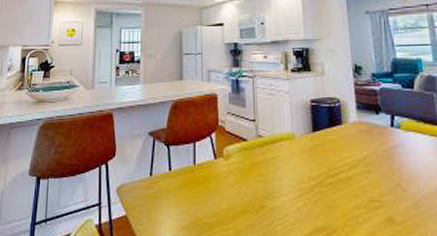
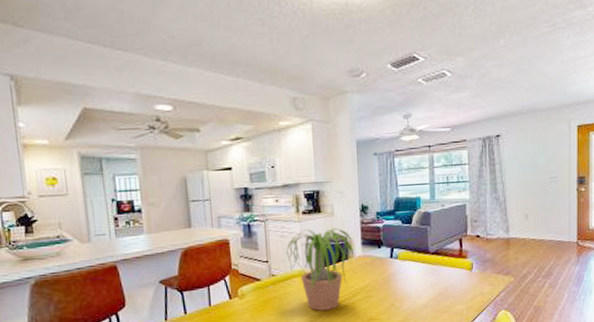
potted plant: none [268,88,358,183] -> present [280,228,362,311]

